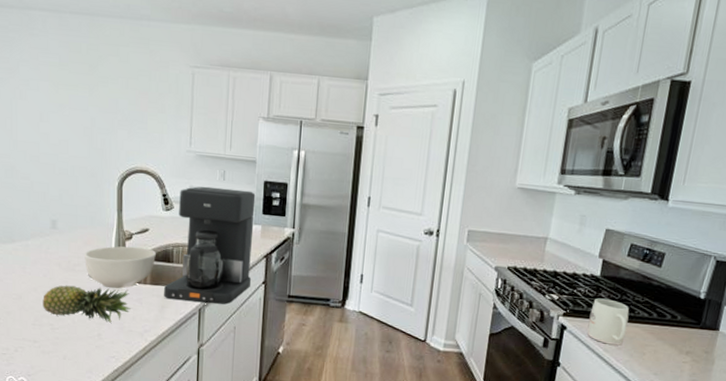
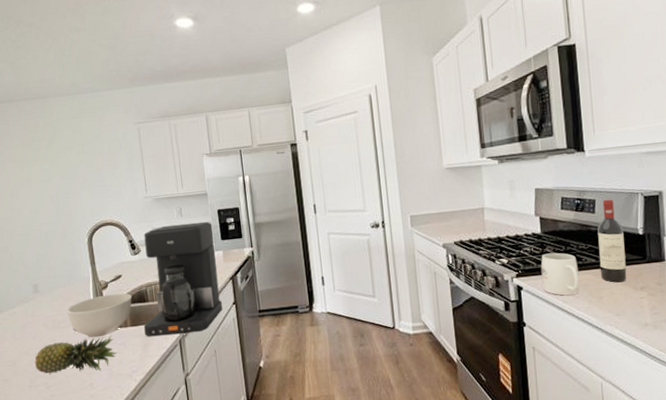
wine bottle: none [649,255,686,343] -> present [597,199,627,283]

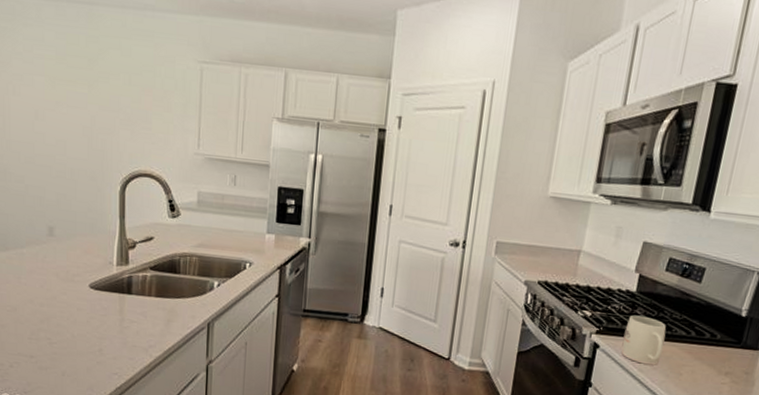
fruit: present [35,336,117,374] -> none [39,296,134,337]
bowl: present [67,293,132,338] -> none [84,255,161,301]
coffee maker: present [144,221,223,337] -> none [170,192,269,320]
wine bottle: present [597,199,627,283] -> none [686,270,727,363]

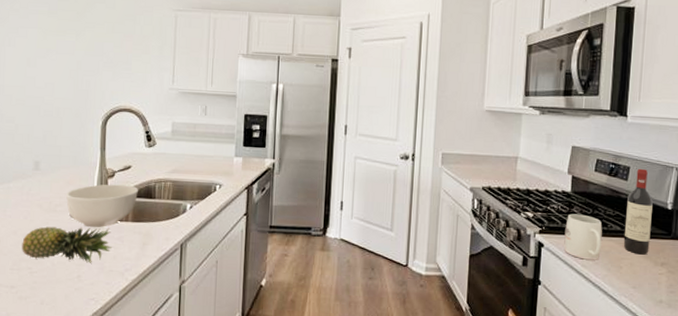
fruit: none [39,296,134,337] -> present [22,226,112,263]
bowl: none [84,255,161,301] -> present [66,184,138,228]
wine bottle: none [686,270,727,363] -> present [623,168,653,255]

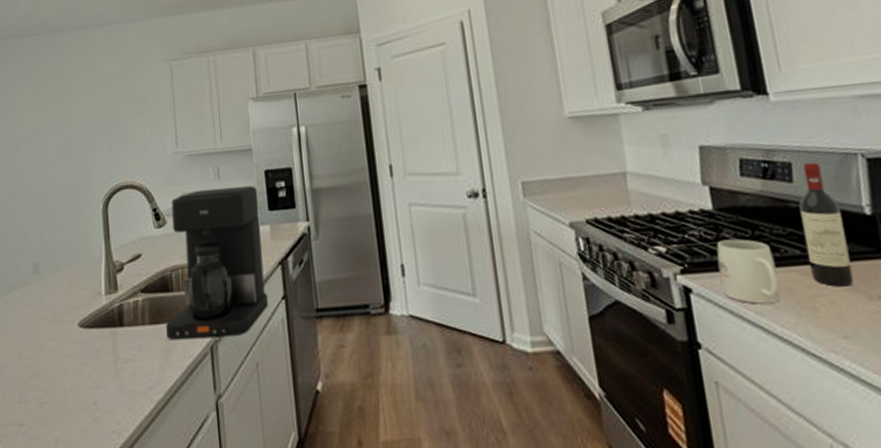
fruit: present [22,226,112,263] -> none [28,337,130,386]
bowl: present [66,184,138,228] -> none [72,278,153,339]
coffee maker: none [146,122,236,239] -> present [166,185,269,341]

